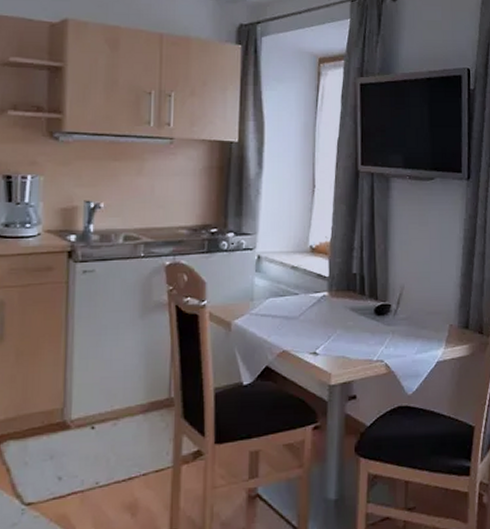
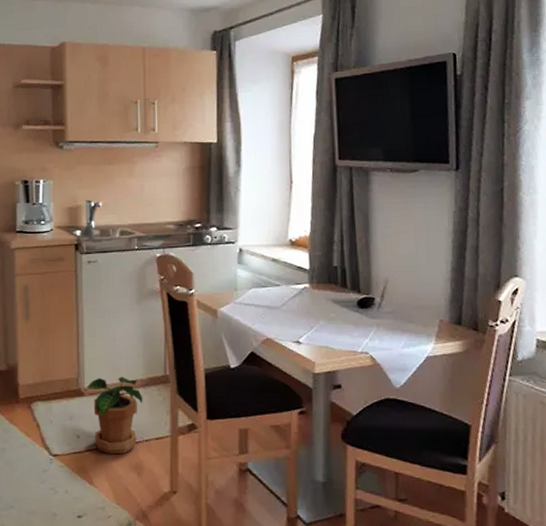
potted plant: none [73,402,142,496] -> present [86,376,143,455]

